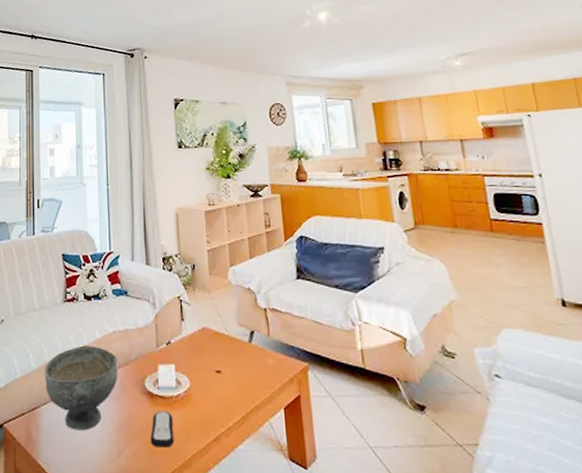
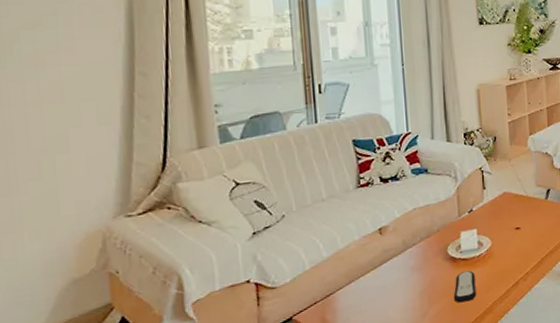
decorative bowl: present [44,345,118,431] -> none [337,225,420,306]

